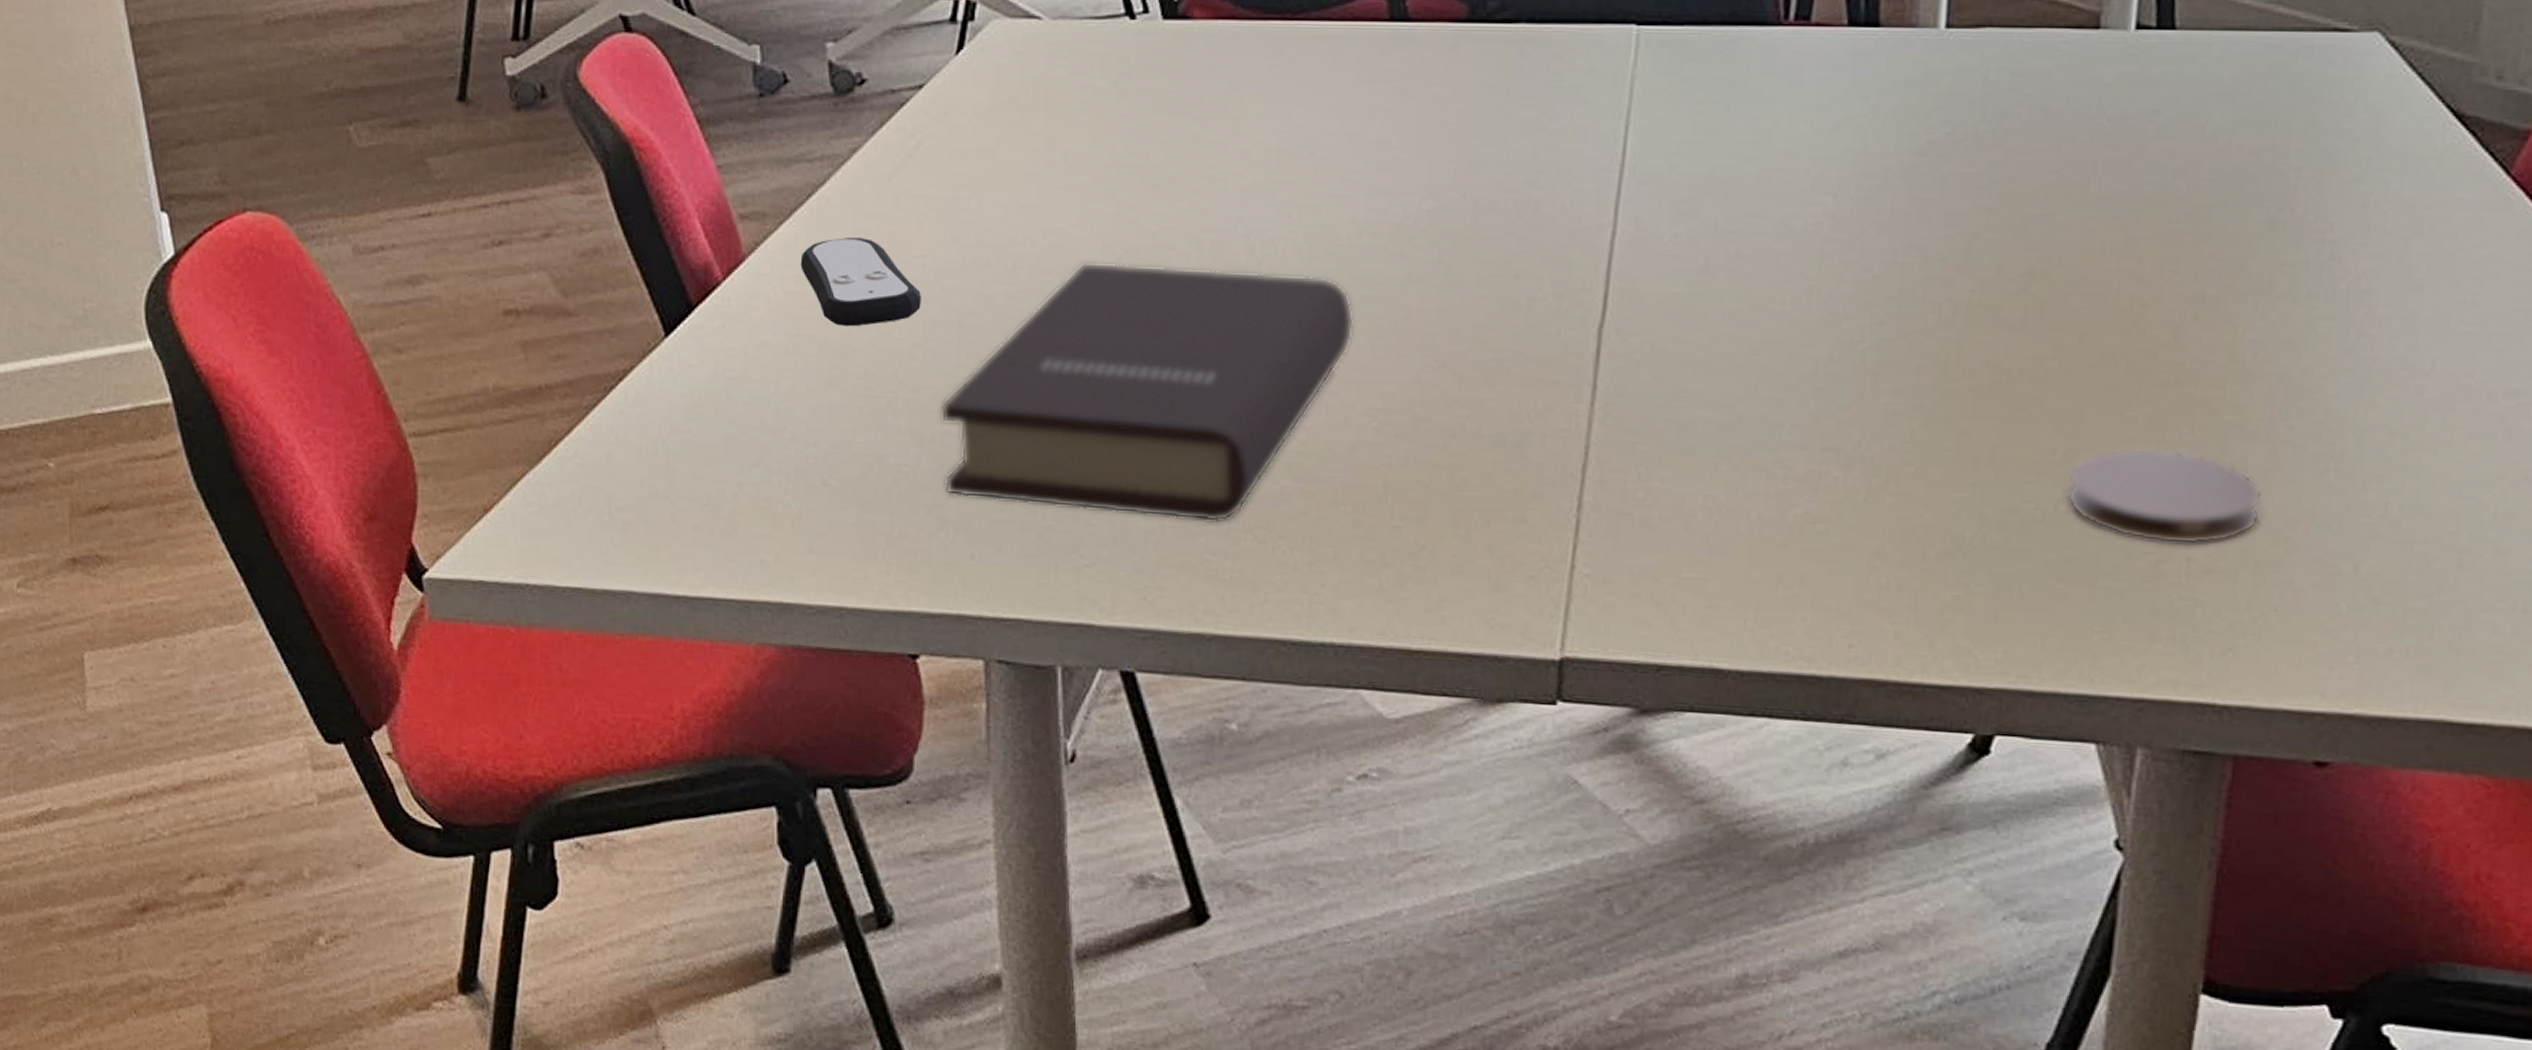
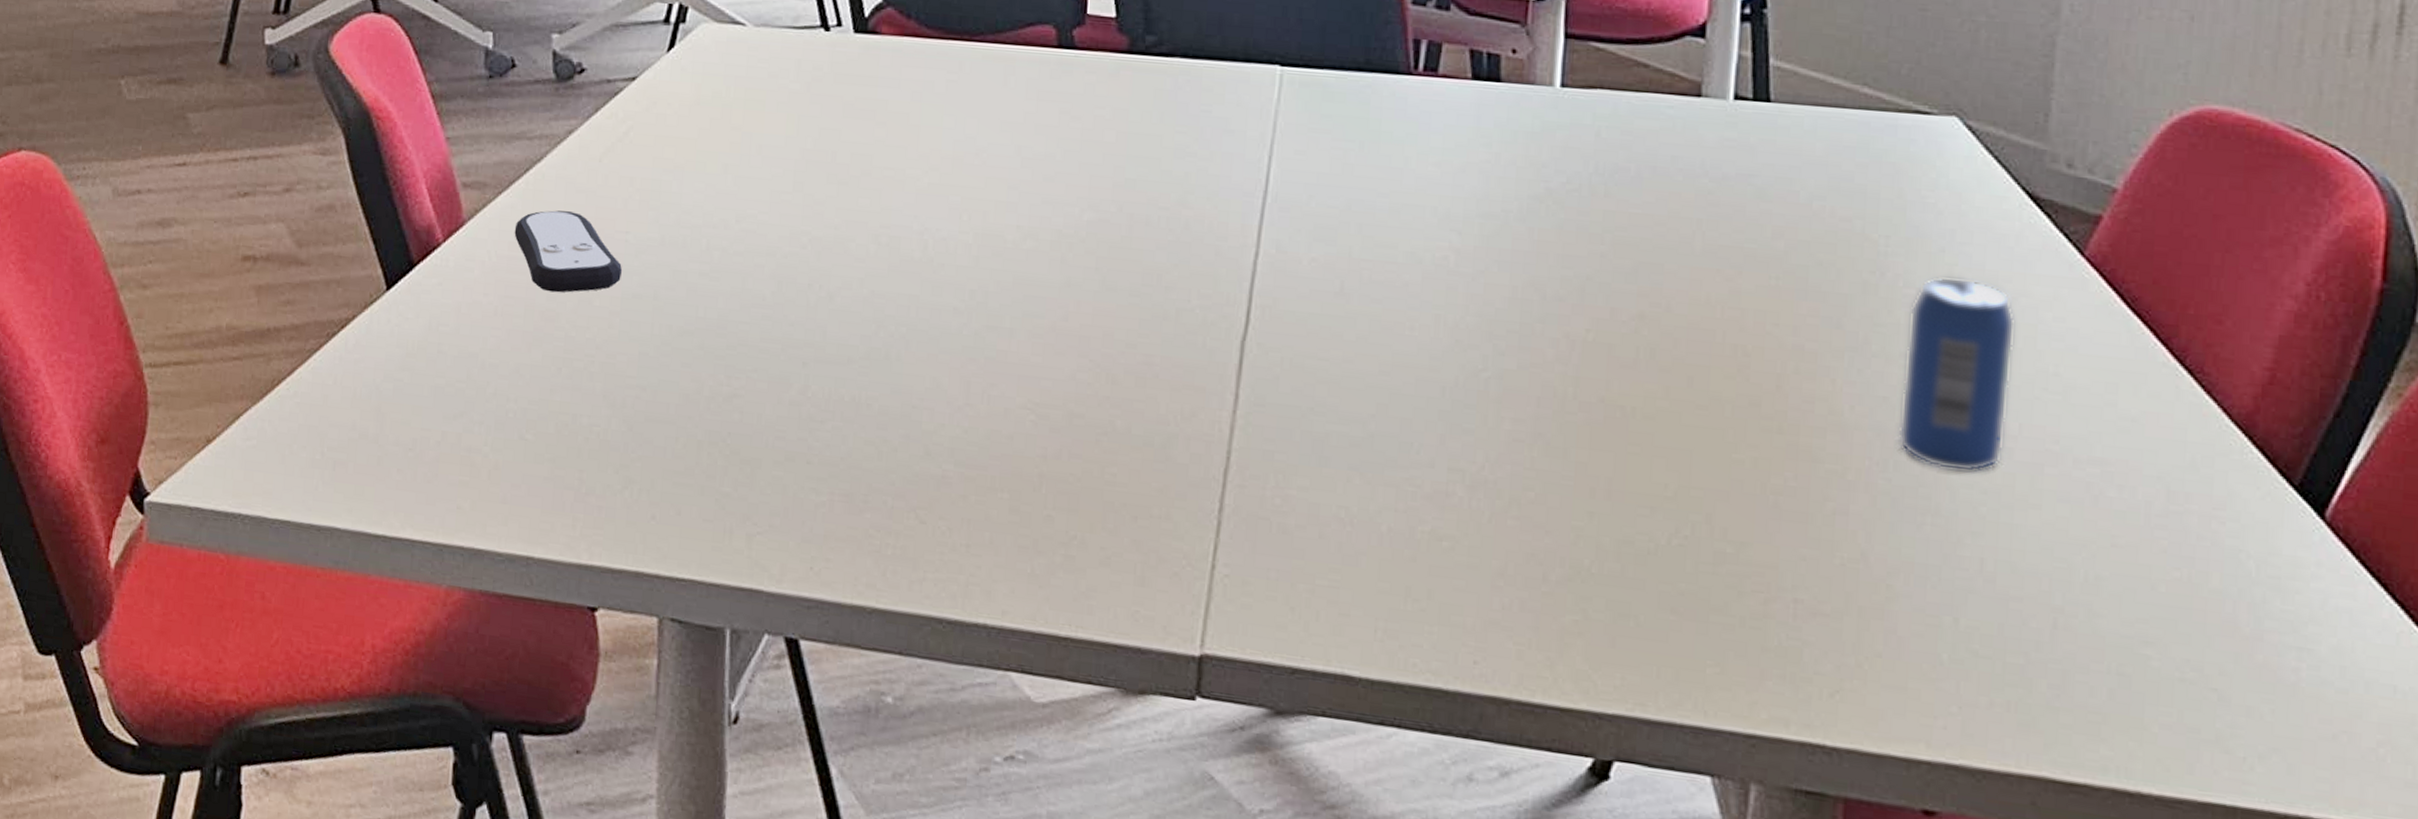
book: present [940,262,1354,523] -> none [631,247,1016,501]
coaster: present [2066,447,2264,545] -> none [1678,488,1865,588]
beverage can: none [2302,207,2433,414] -> present [1898,276,2016,473]

